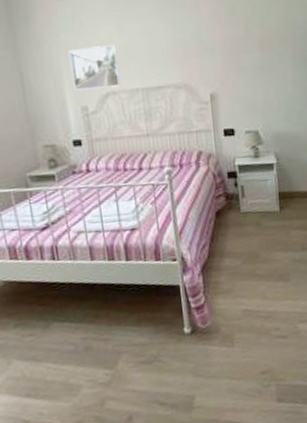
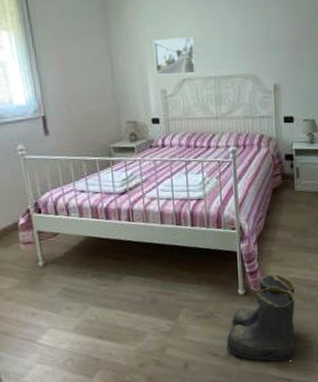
boots: none [173,307,251,406] -> present [226,274,295,362]

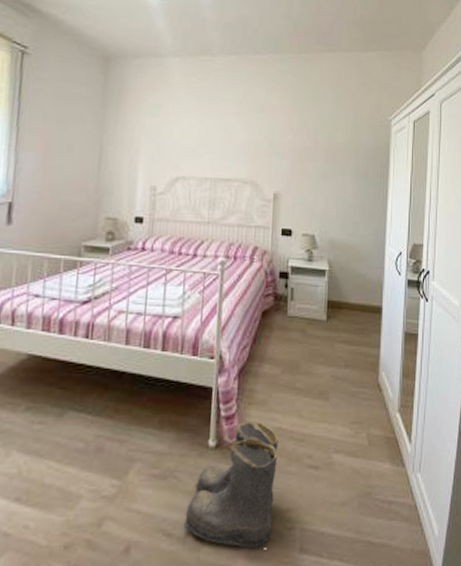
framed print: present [152,37,196,75] -> none [148,133,195,173]

